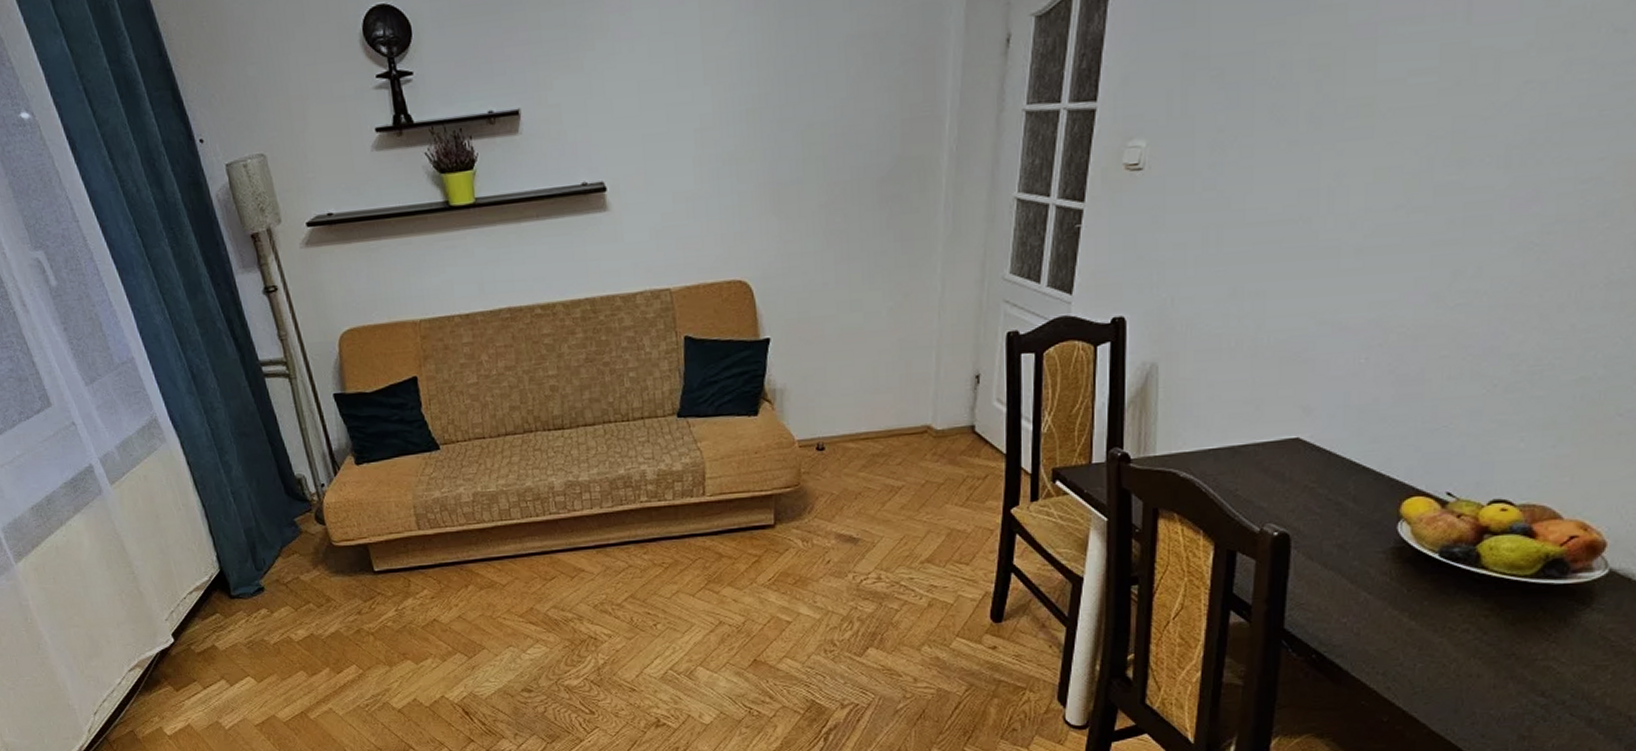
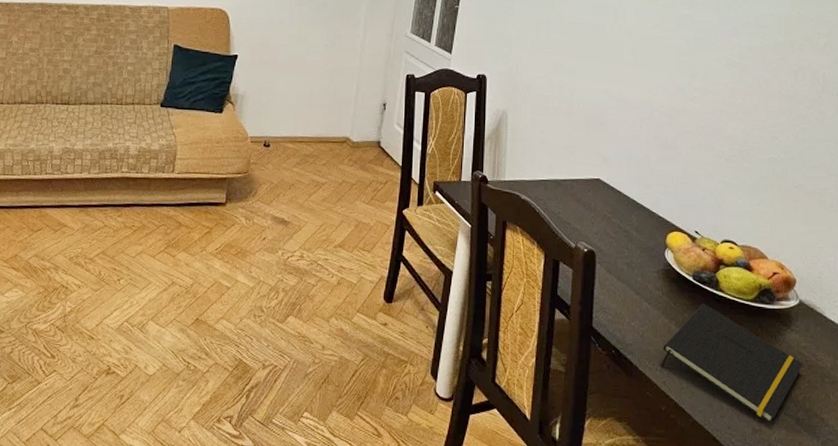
notepad: none [1384,586,1607,727] -> present [661,303,803,423]

